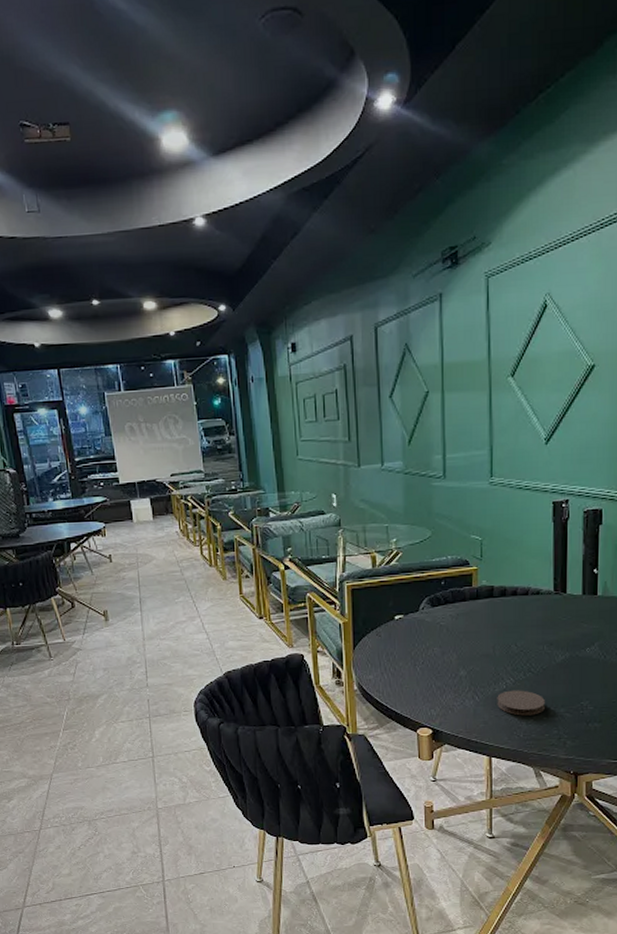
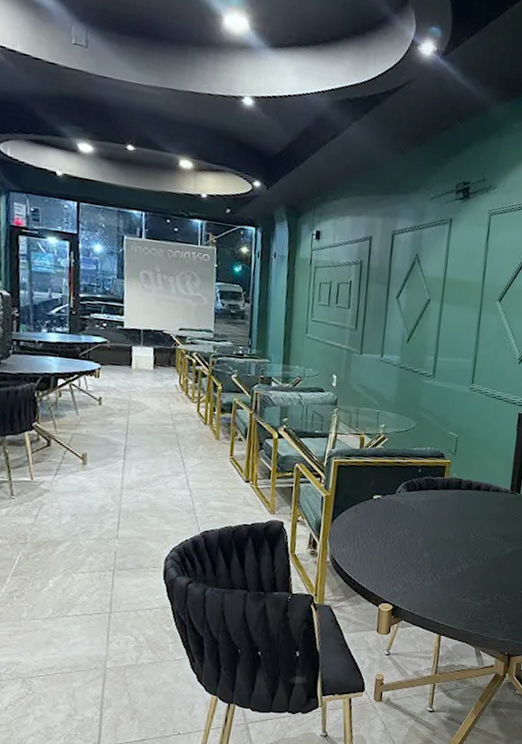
coaster: present [497,690,545,716] -> none [451,575,492,600]

